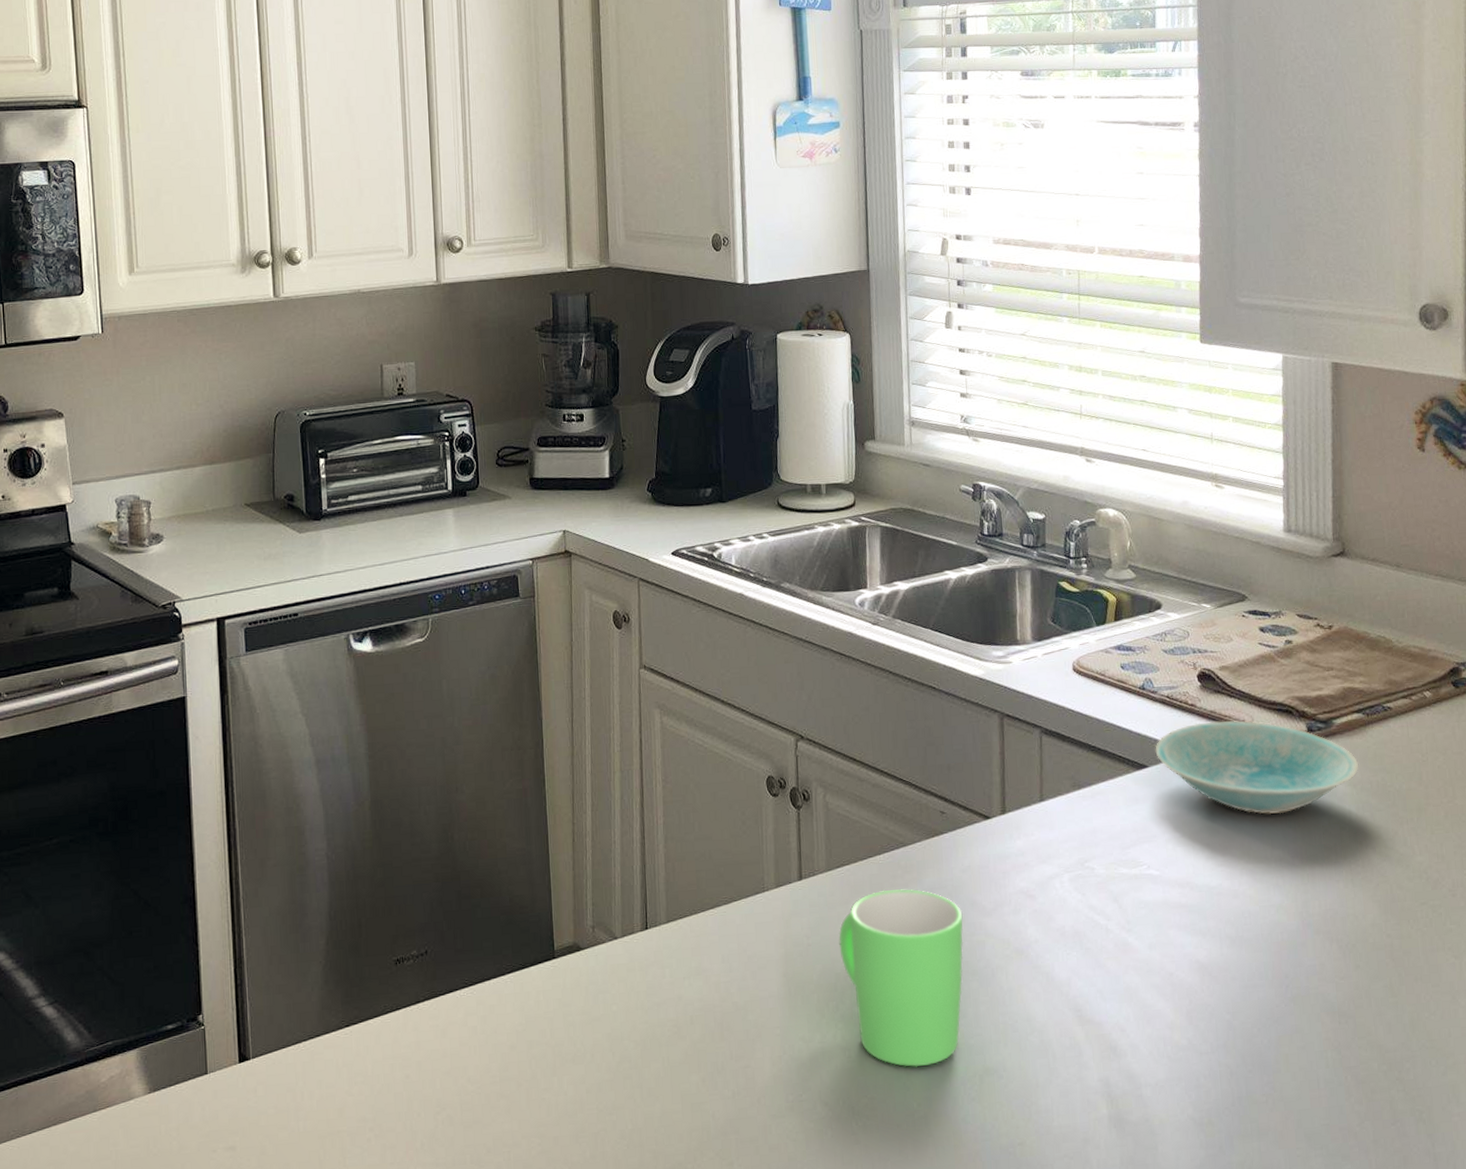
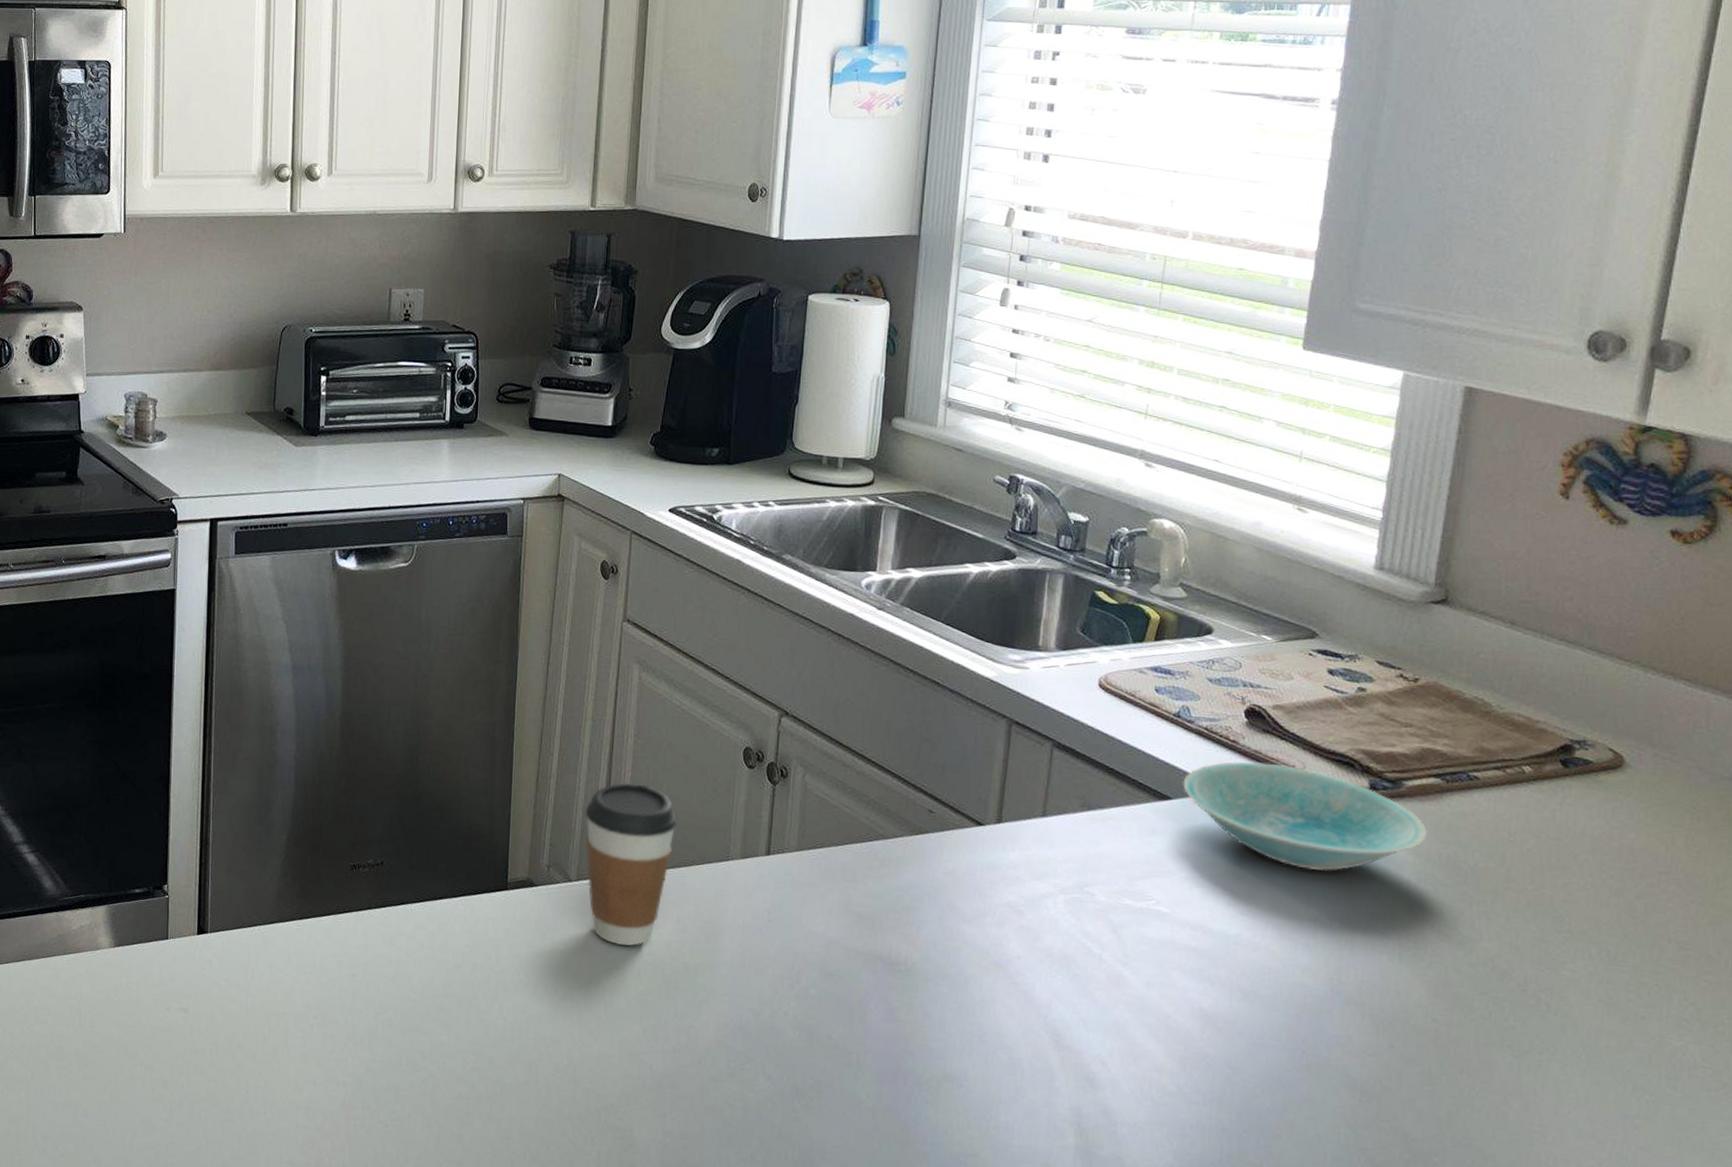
coffee cup: none [623,829,712,996] -> present [585,782,677,946]
mug: present [838,889,964,1068] -> none [801,879,940,1060]

